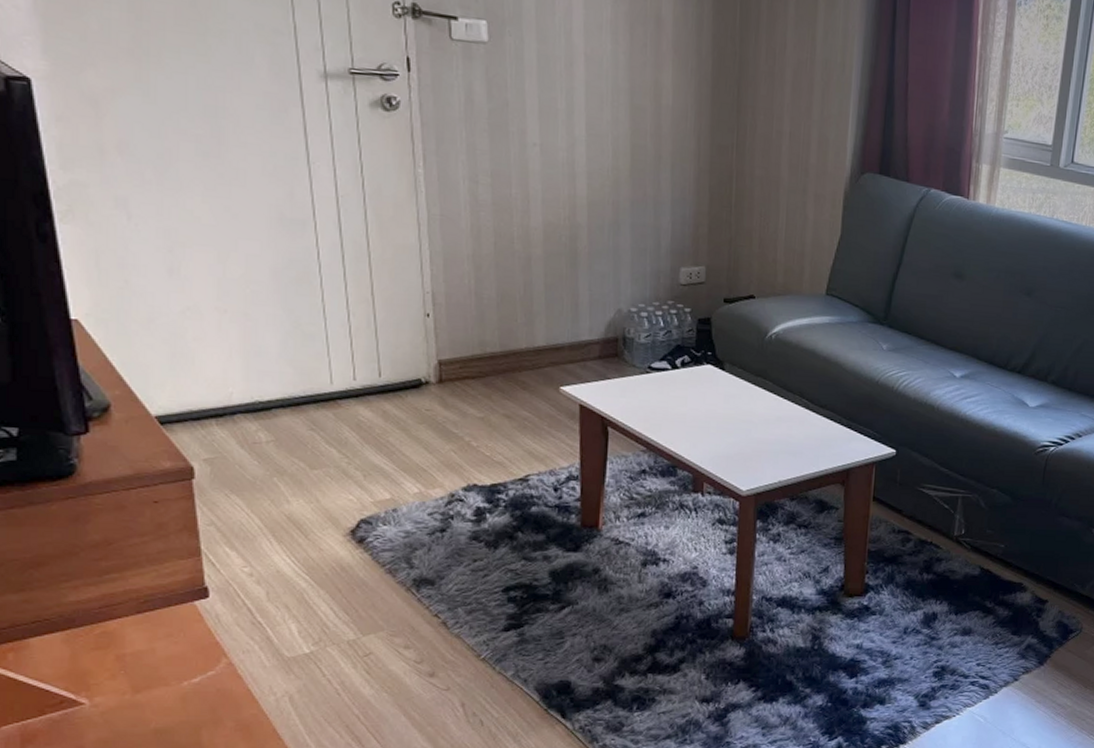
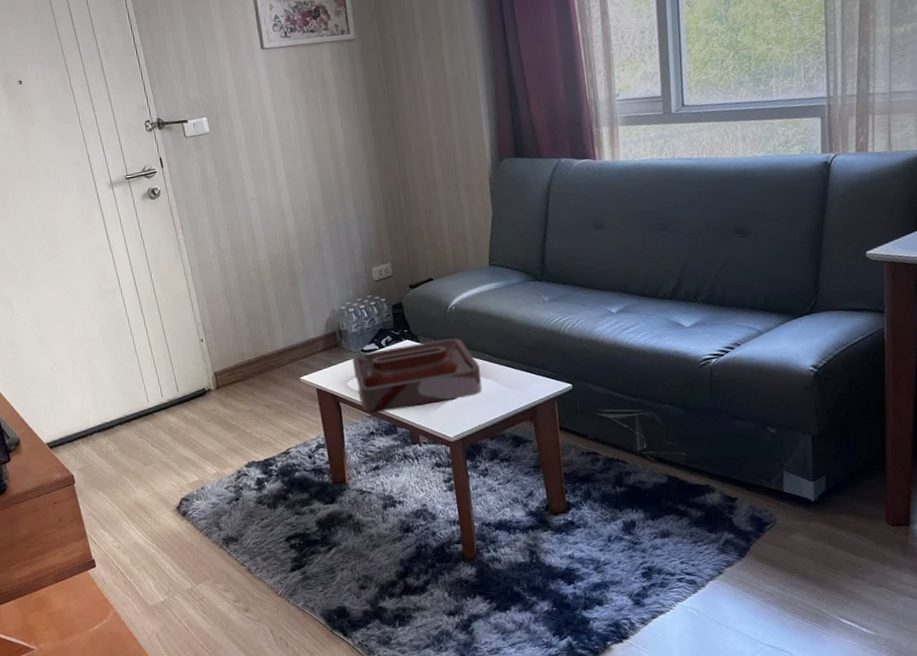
decorative tray: none [633,370,794,448] -> present [352,338,483,413]

